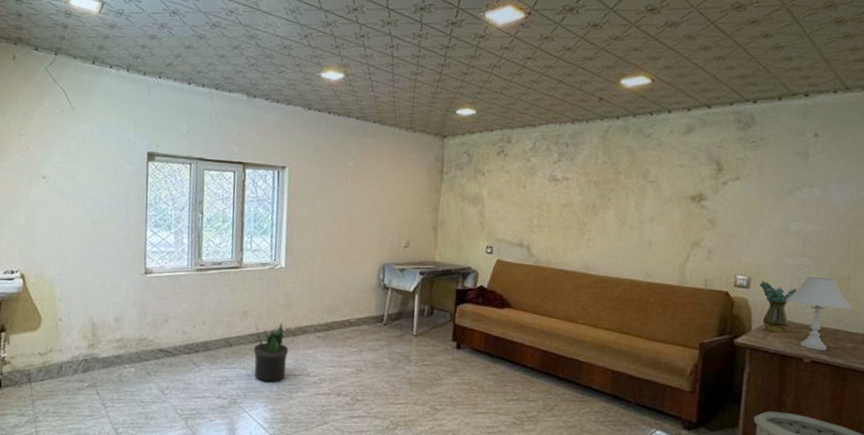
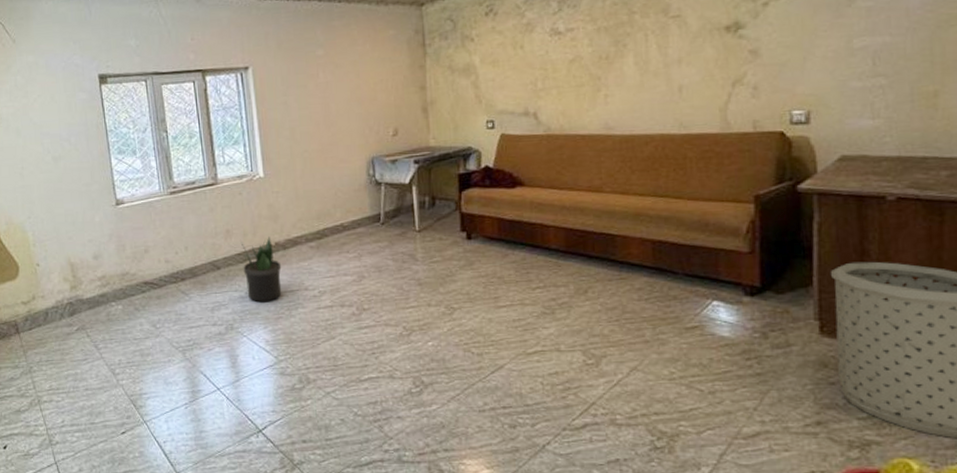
vase: present [759,279,797,334] -> none [821,111,871,171]
table lamp: present [786,277,854,351] -> none [857,98,945,185]

